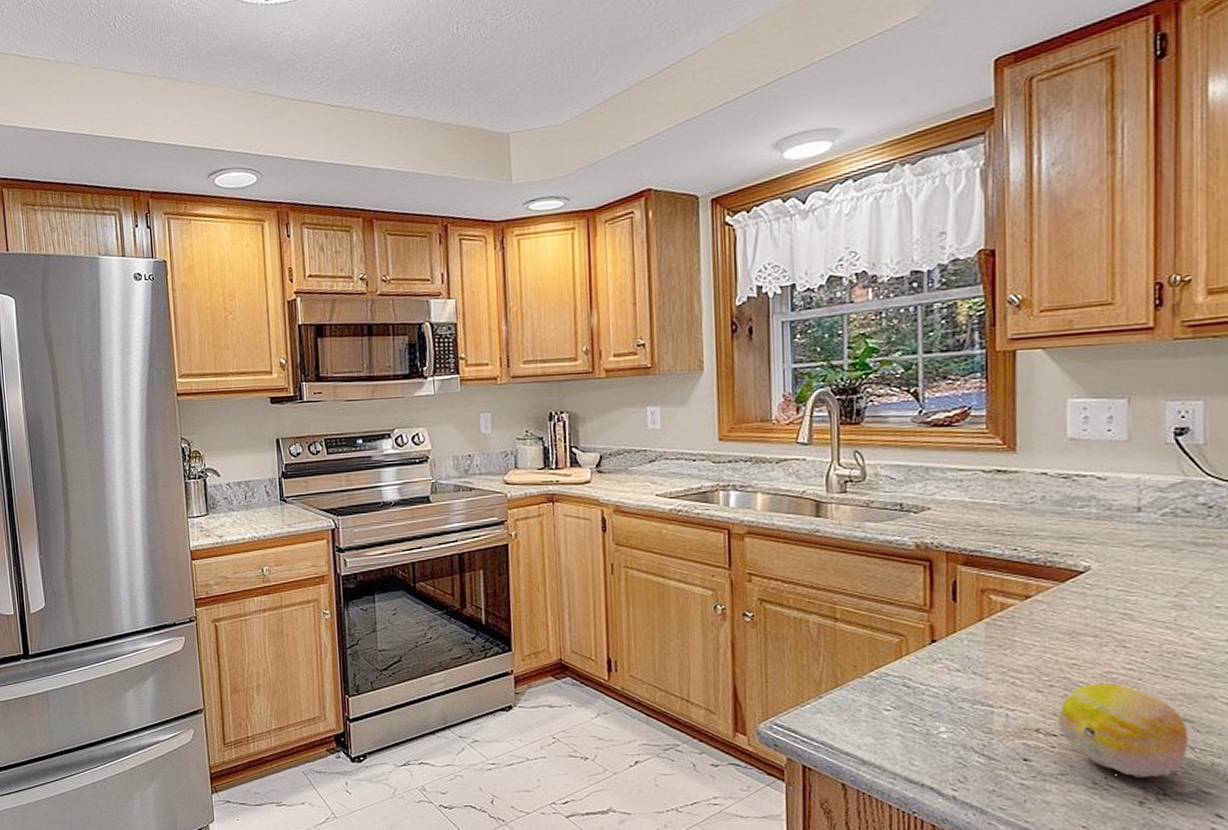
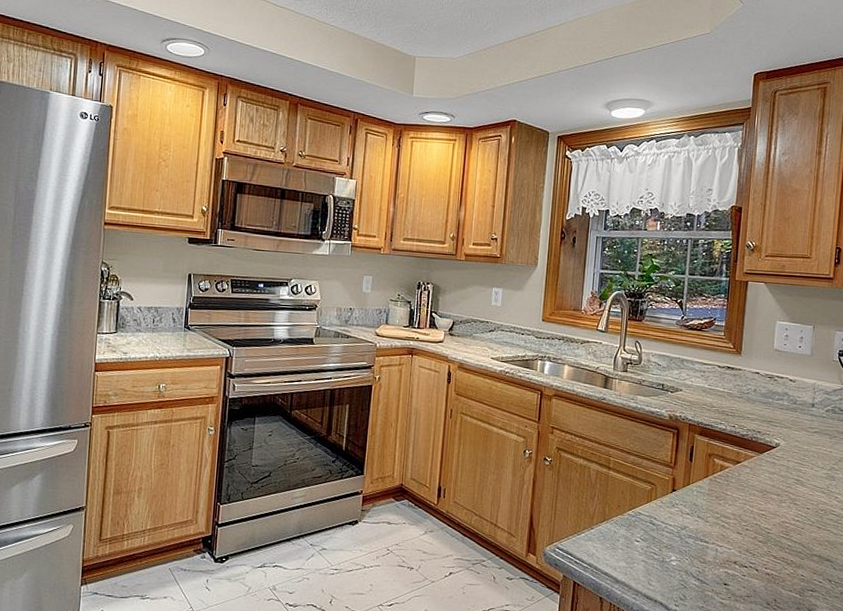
fruit: present [1057,682,1188,778] -> none [748,529,829,602]

